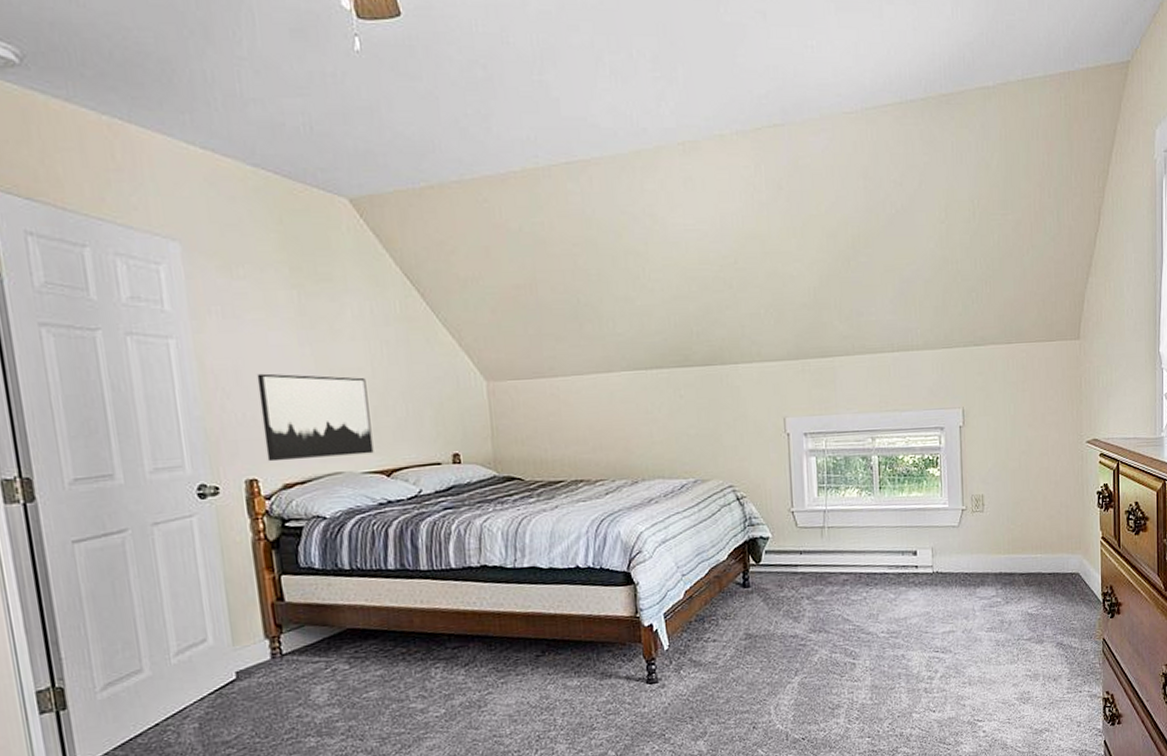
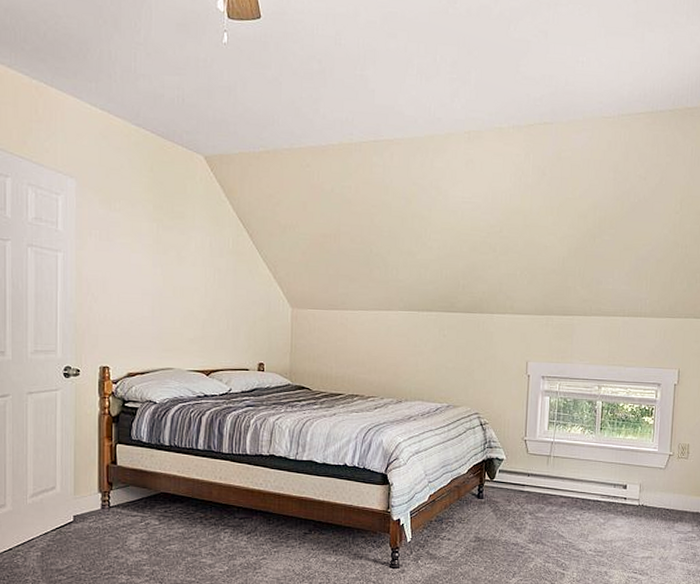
wall art: present [257,373,374,462] -> none [118,285,199,356]

